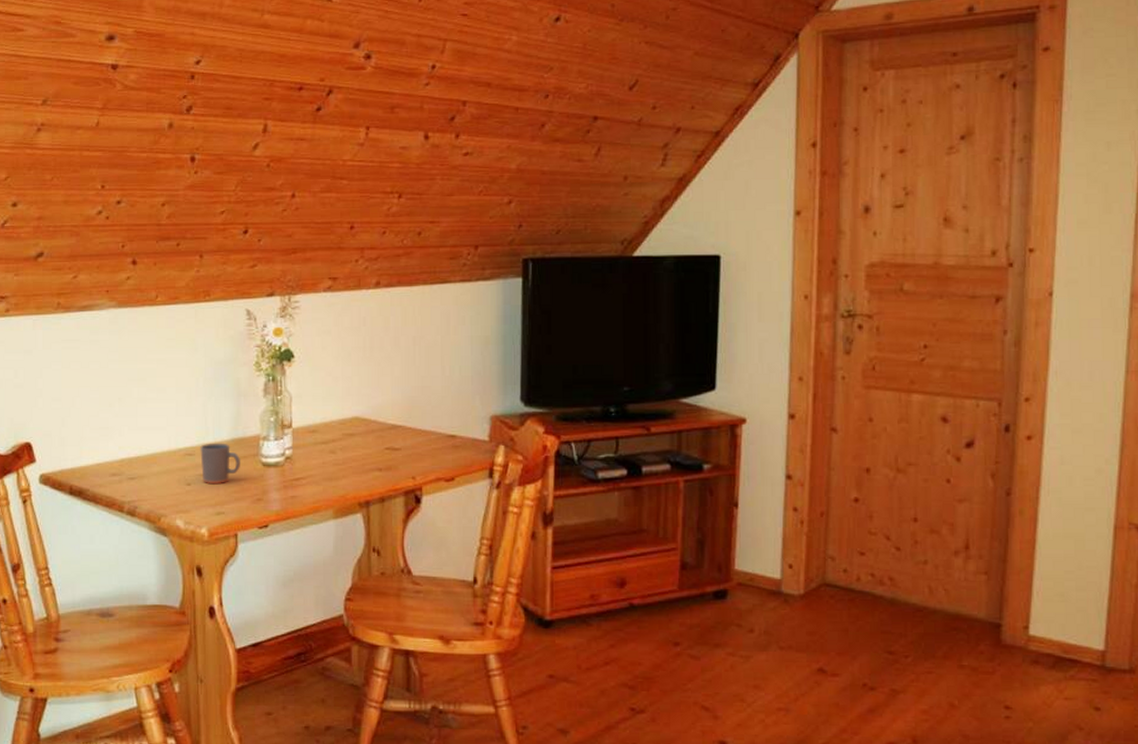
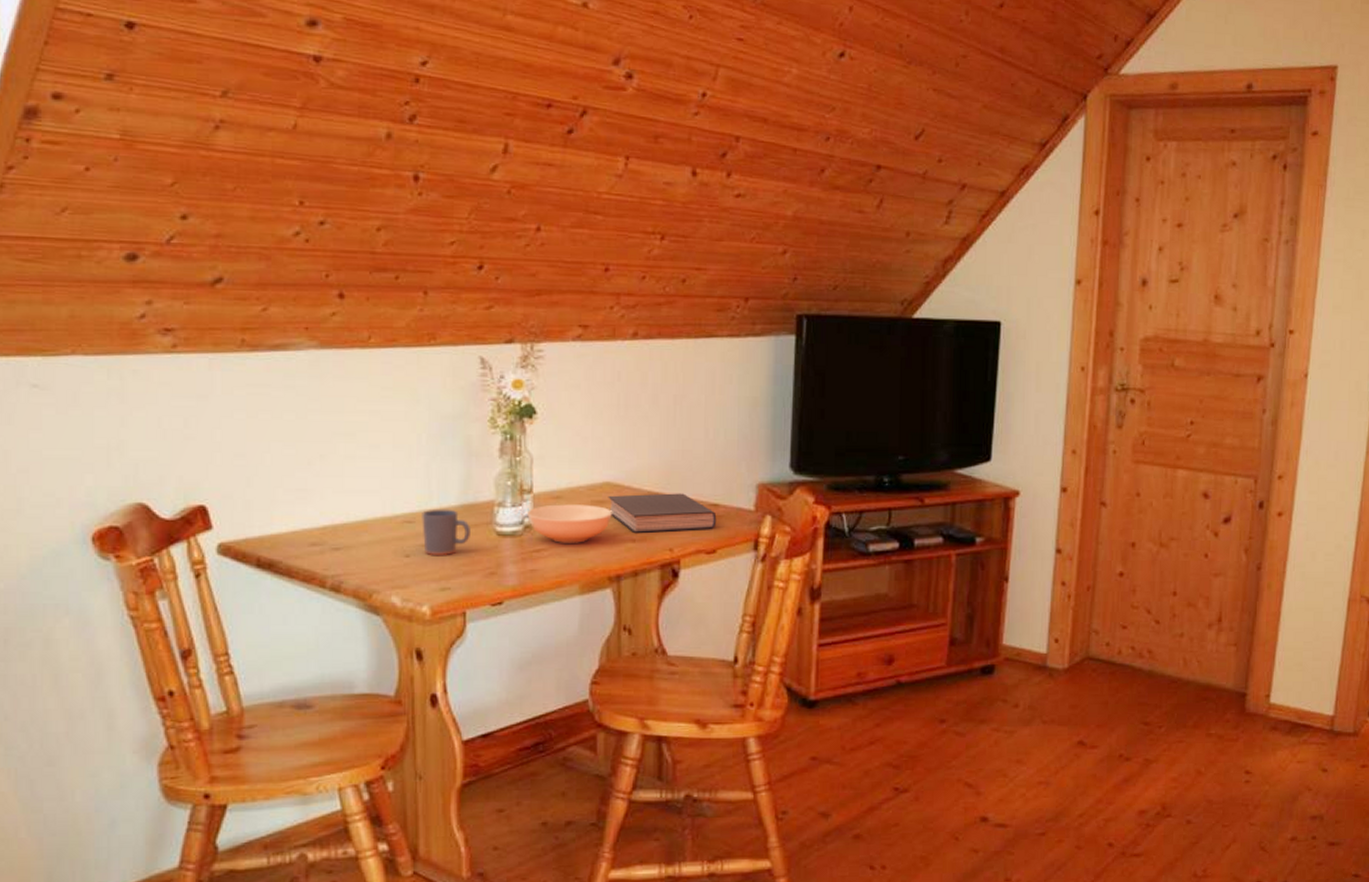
bowl: none [288,437,362,472] -> present [527,504,613,543]
book: none [357,426,454,462] -> present [608,493,717,533]

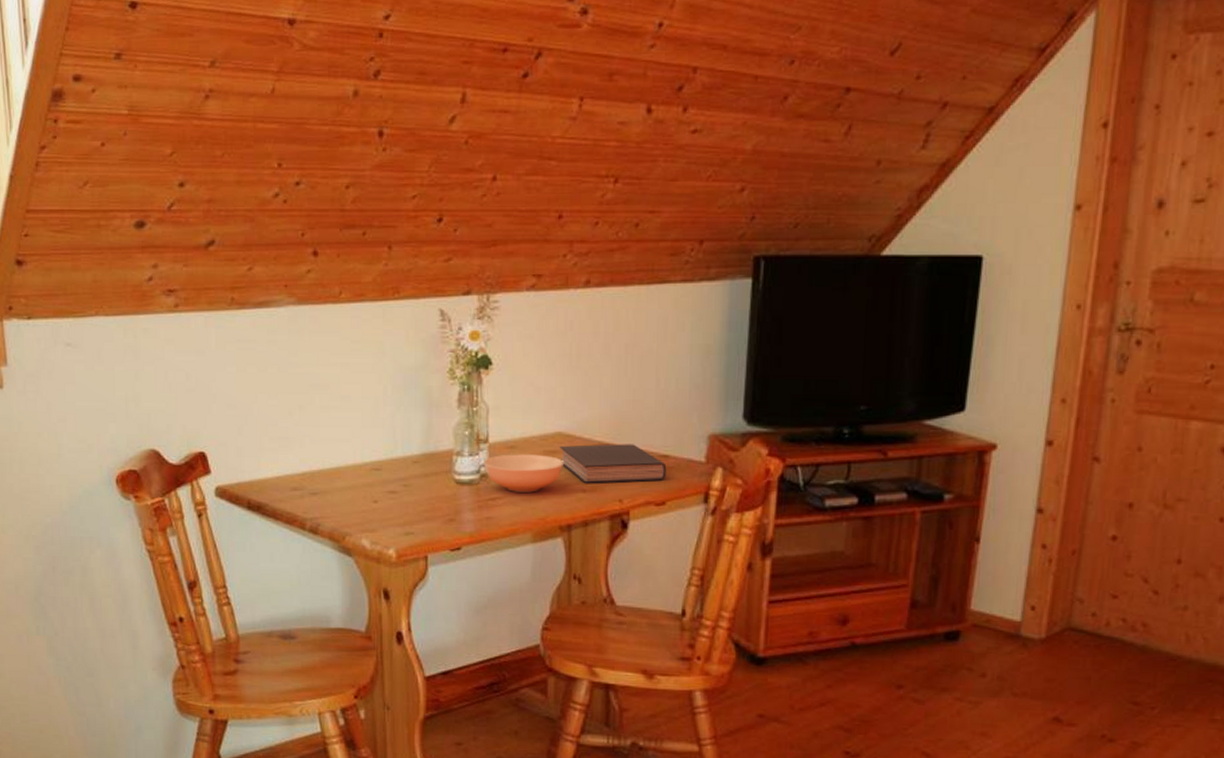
mug: present [422,509,470,555] -> none [388,457,431,501]

